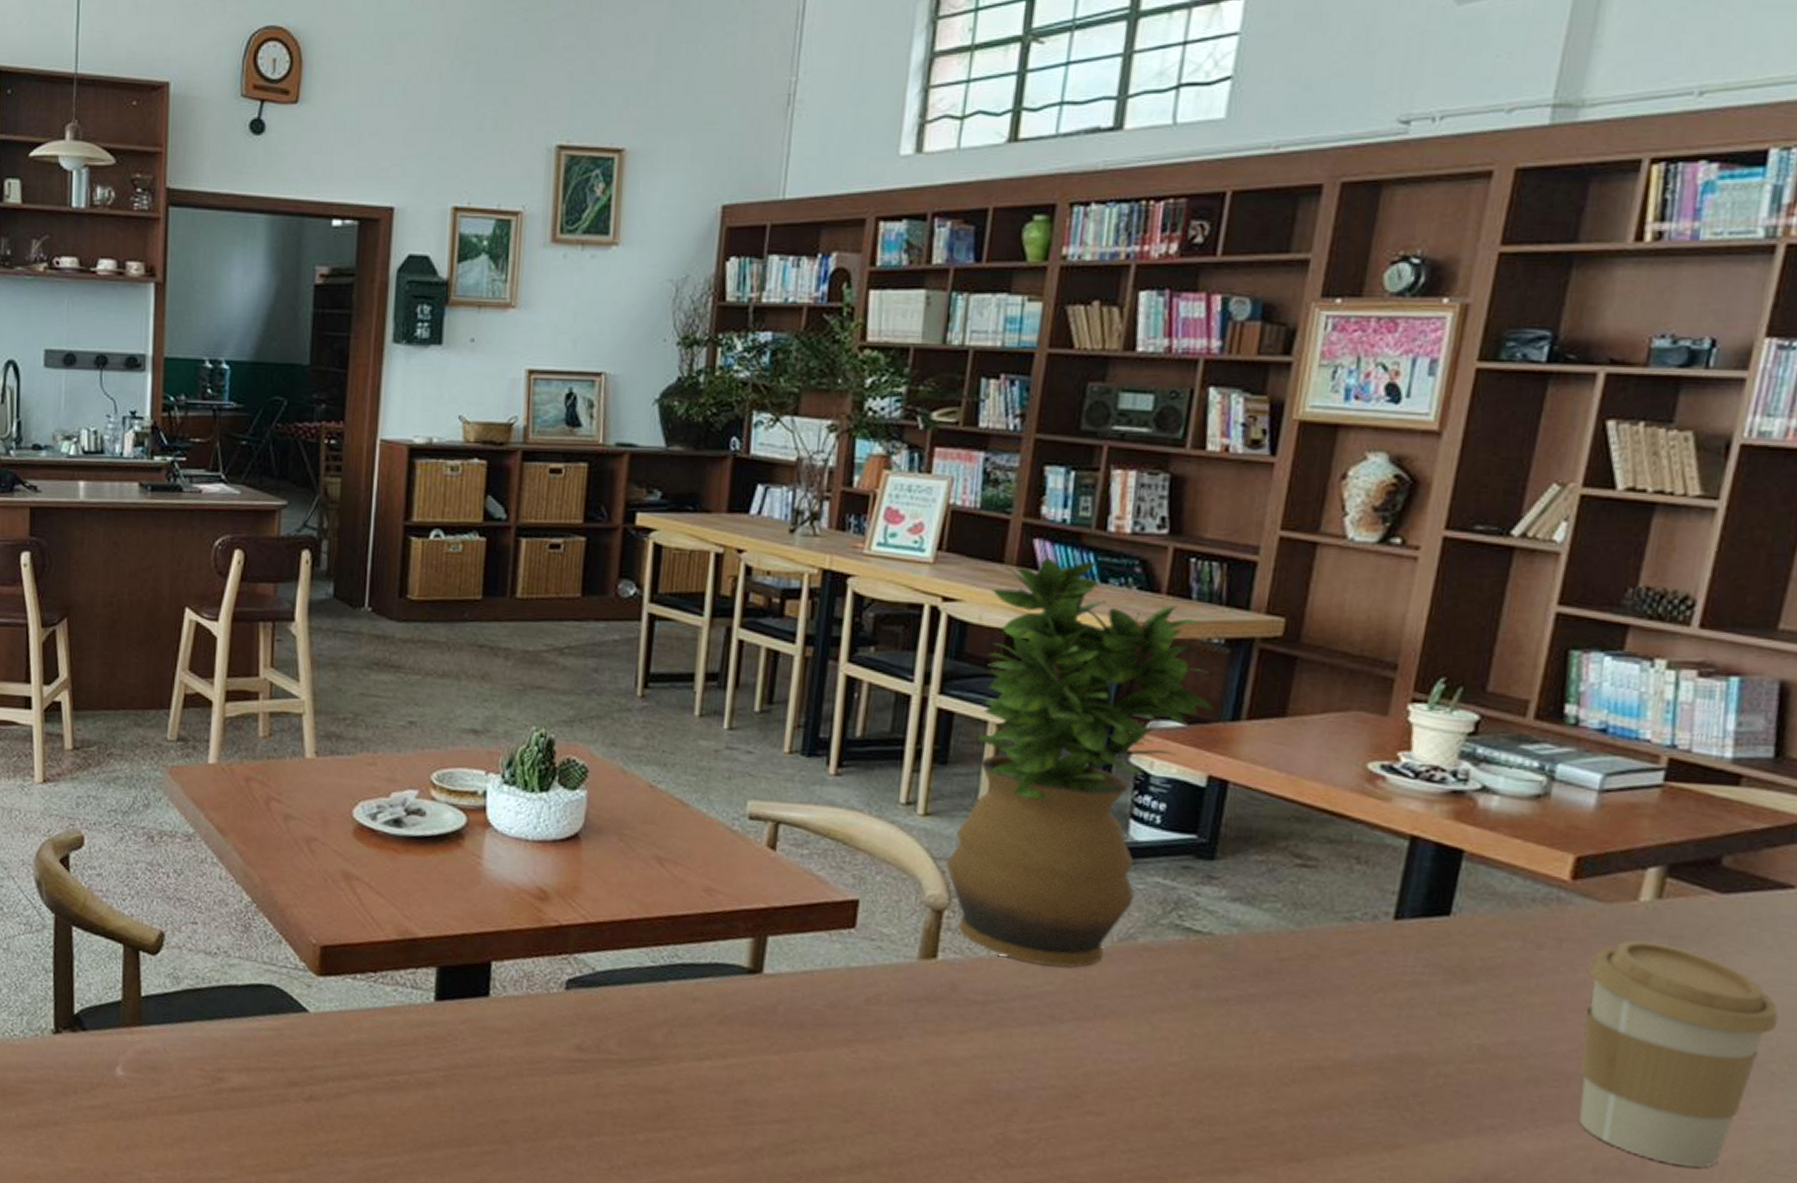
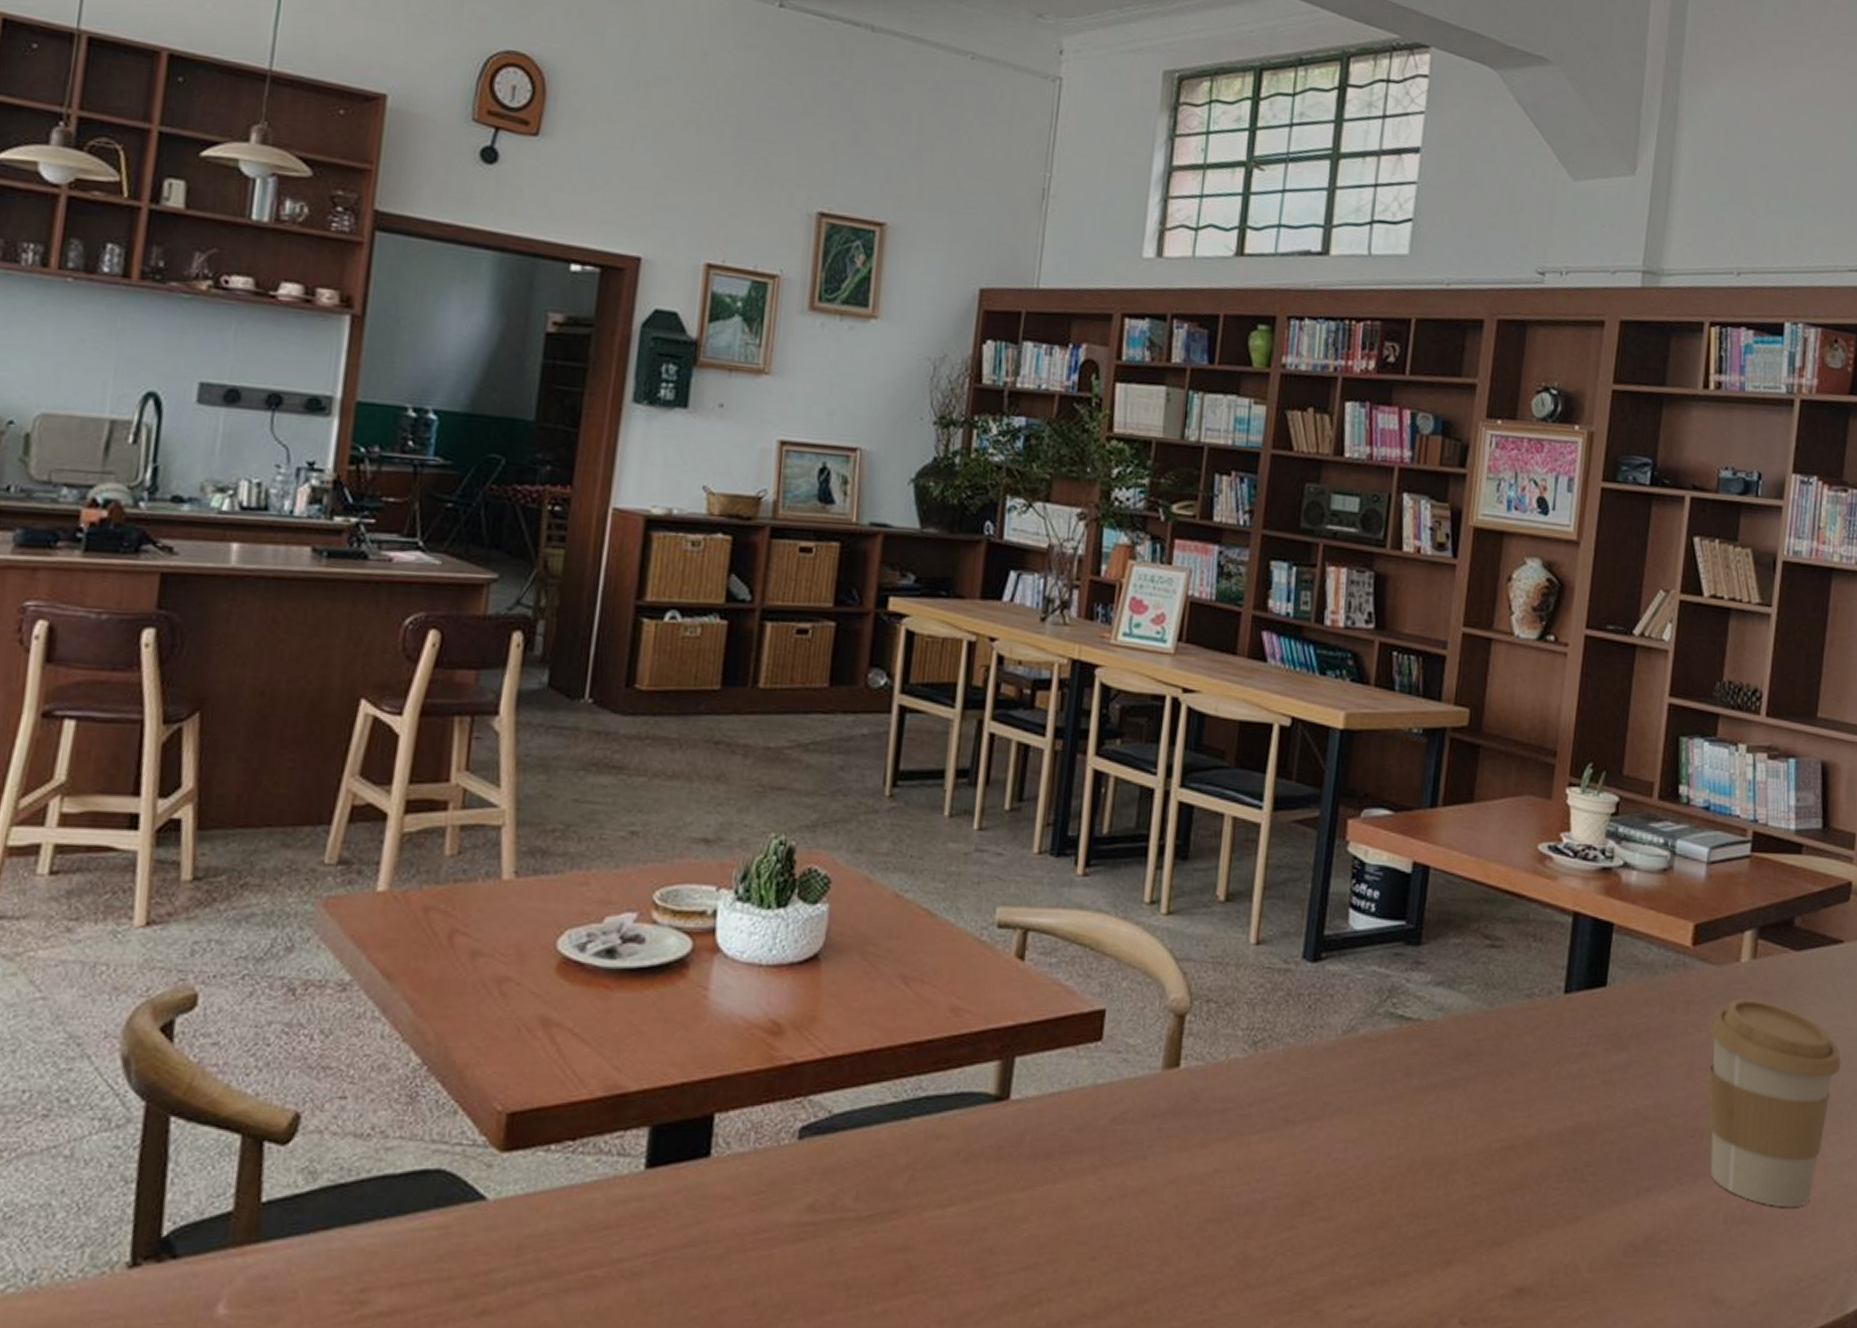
potted plant: present [946,557,1214,967] -> none [1188,650,1416,1065]

